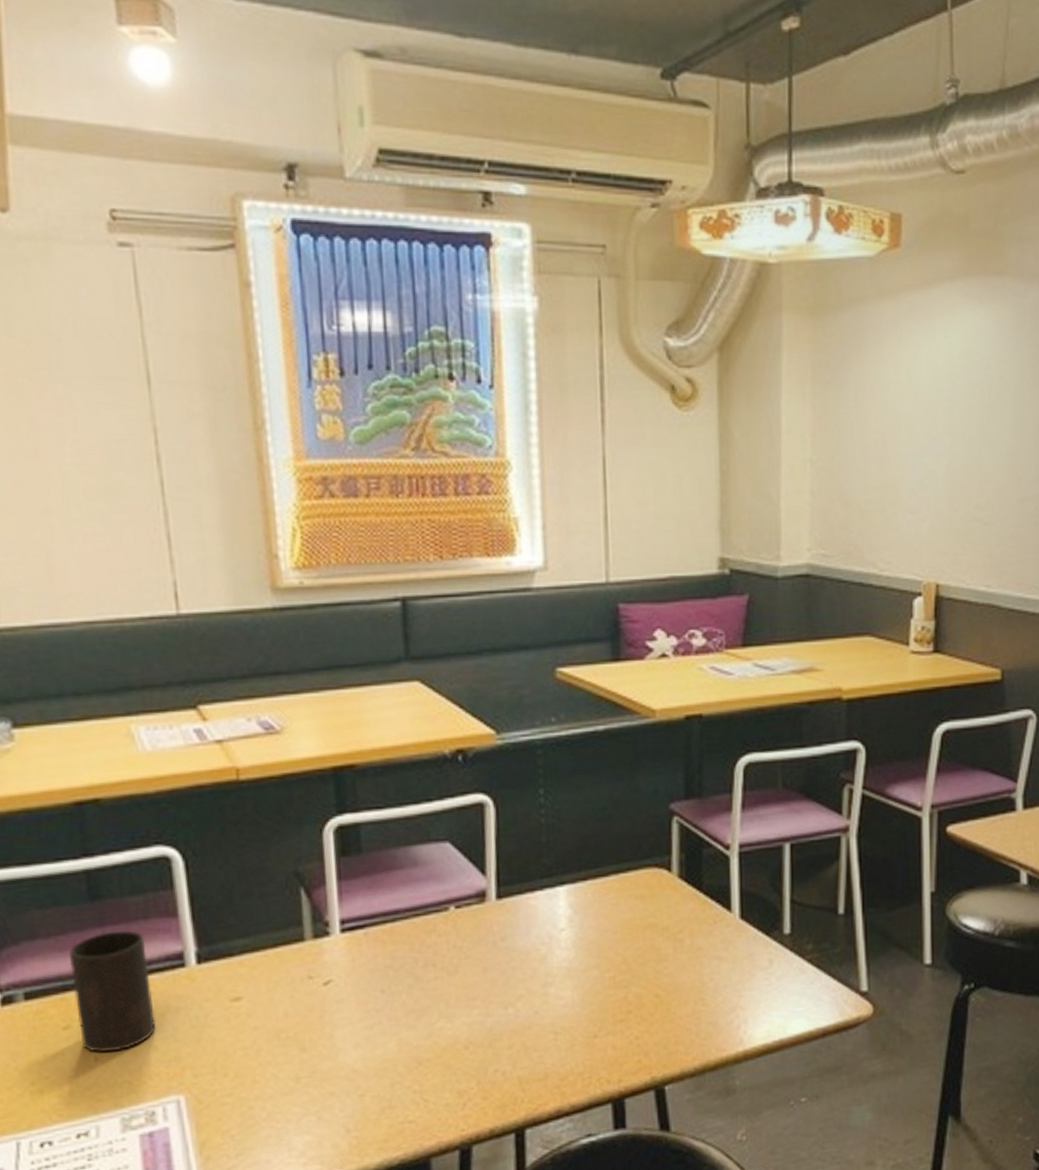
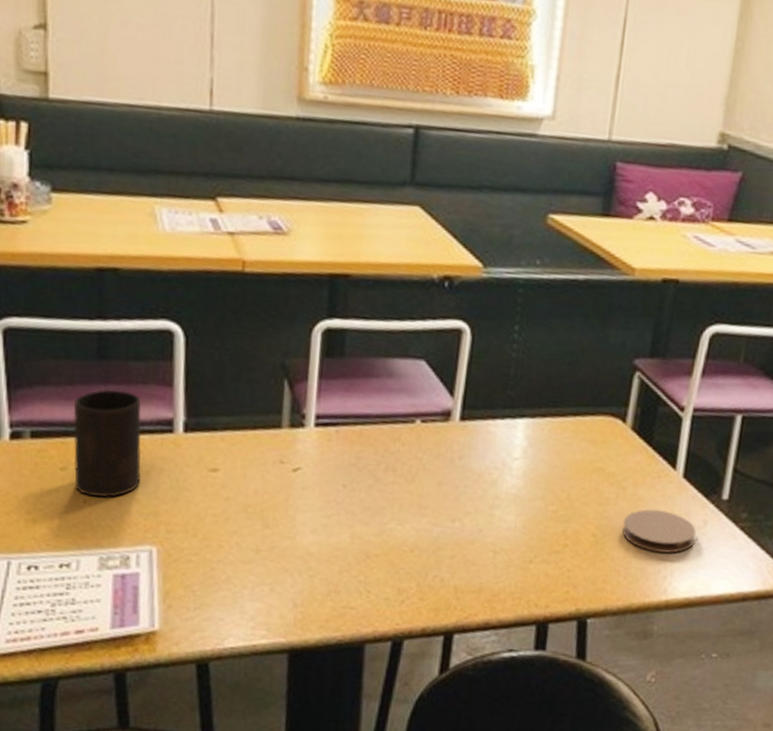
coaster: none [685,957,763,1002] -> present [622,509,696,554]

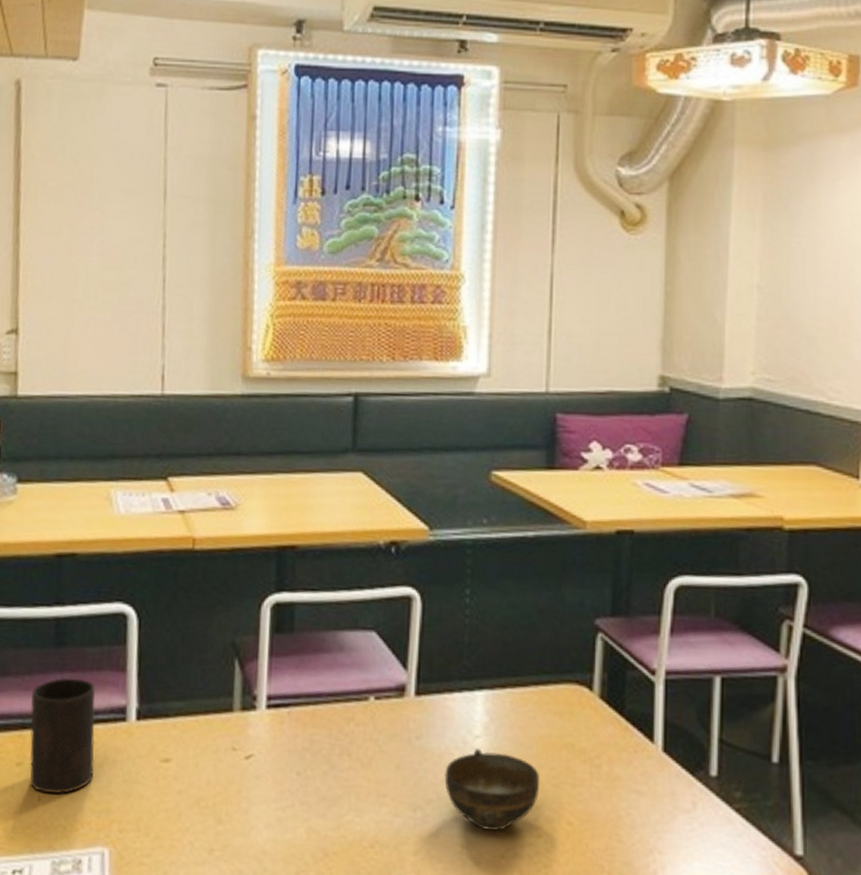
cup: none [482,468,570,540] -> present [444,747,539,831]
coaster: present [622,509,696,554] -> none [600,790,685,844]

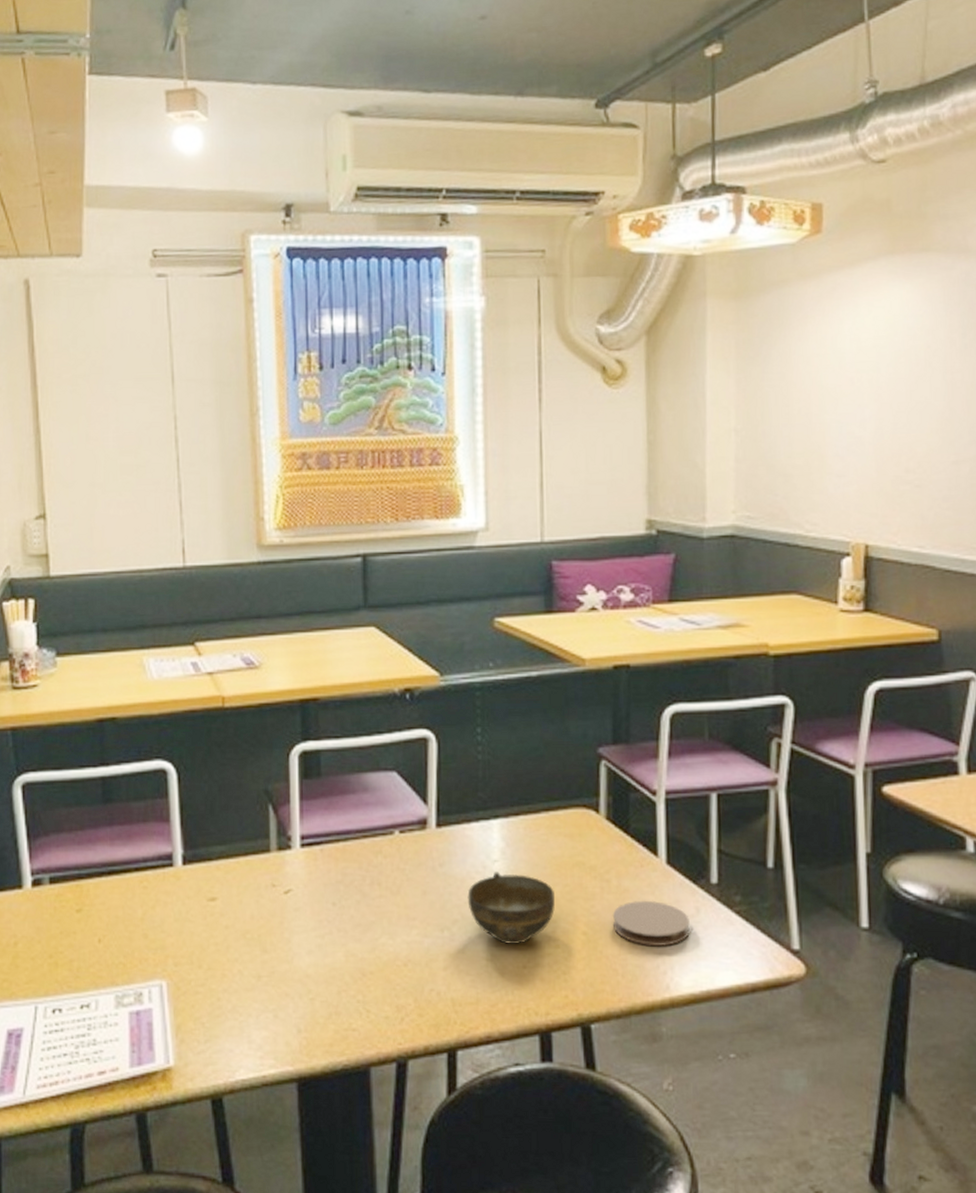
cup: present [29,677,96,794] -> none [84,831,147,936]
coaster: none [600,790,685,844] -> present [612,901,690,947]

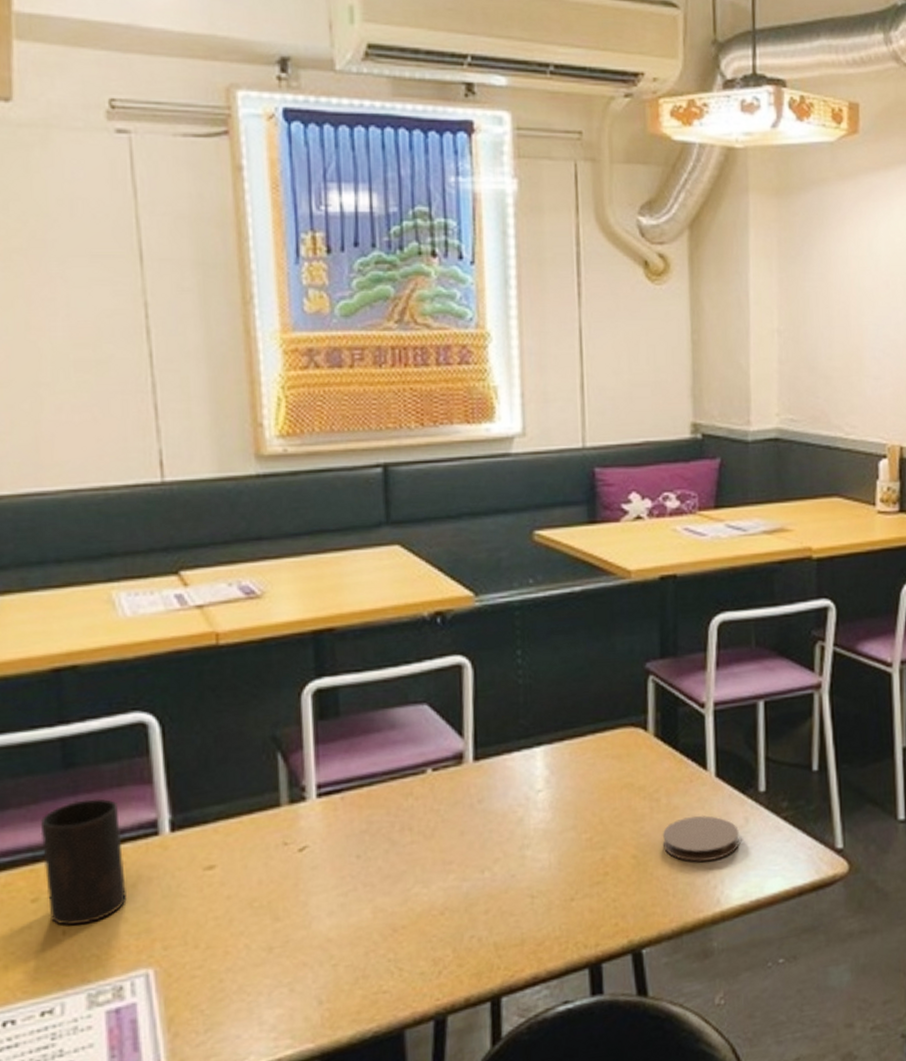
cup: none [84,831,147,936] -> present [40,798,127,925]
cup: present [467,871,555,944] -> none [509,801,603,878]

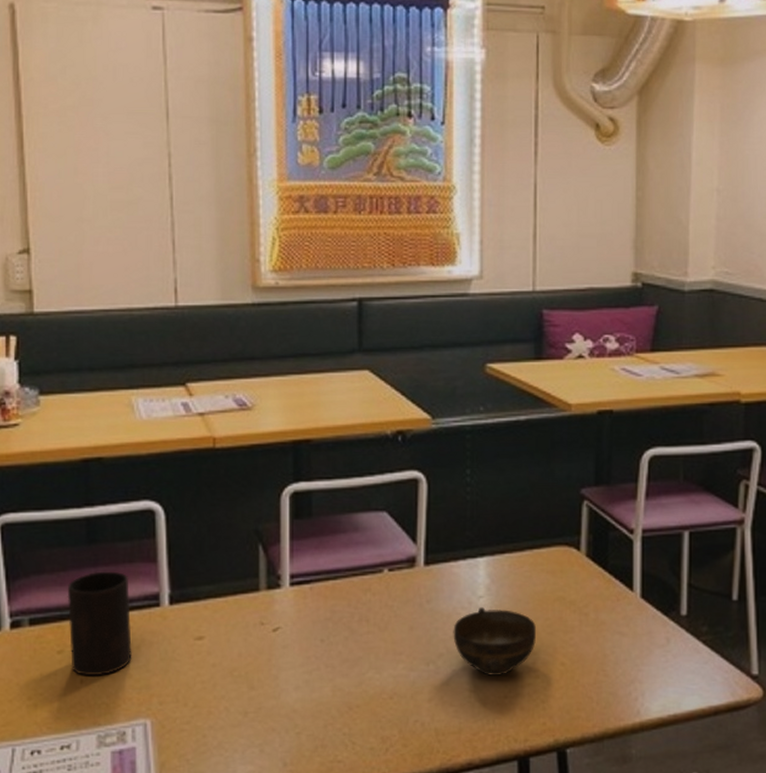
cup: none [509,801,603,878] -> present [453,606,536,676]
coaster: present [662,815,739,862] -> none [589,633,660,675]

